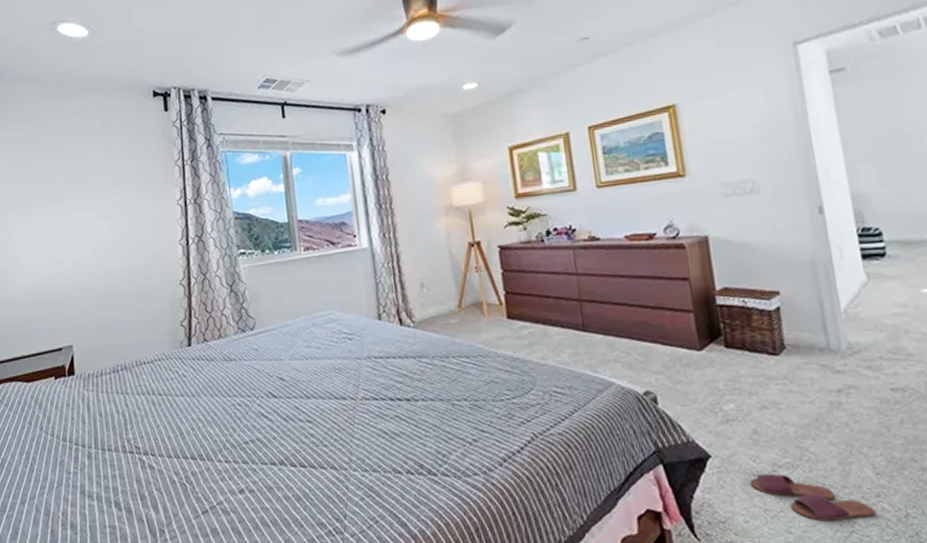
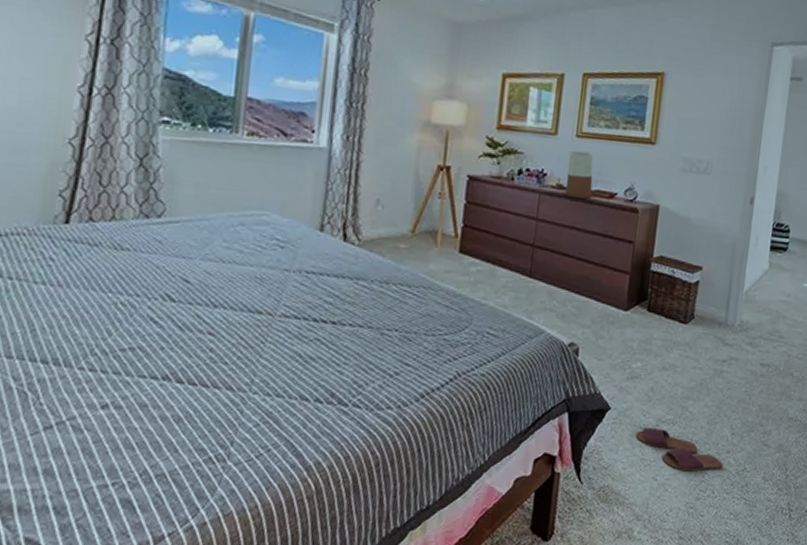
vase: none [594,199,630,248] -> present [565,150,594,200]

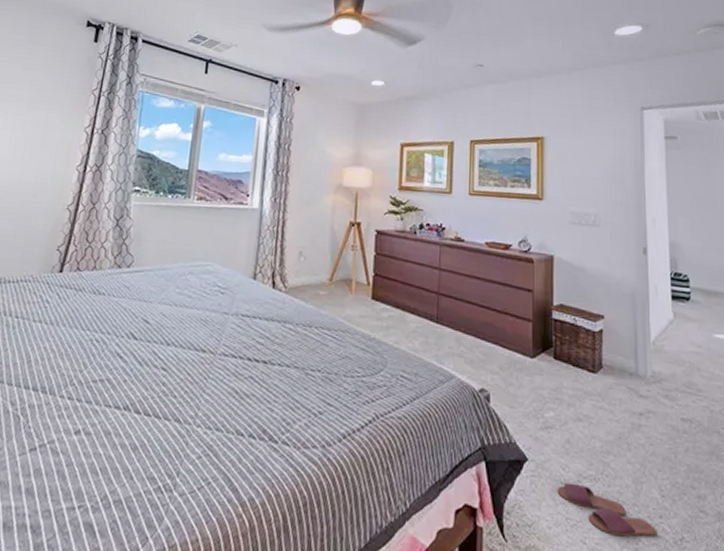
vase: present [565,150,594,200] -> none [463,207,489,251]

